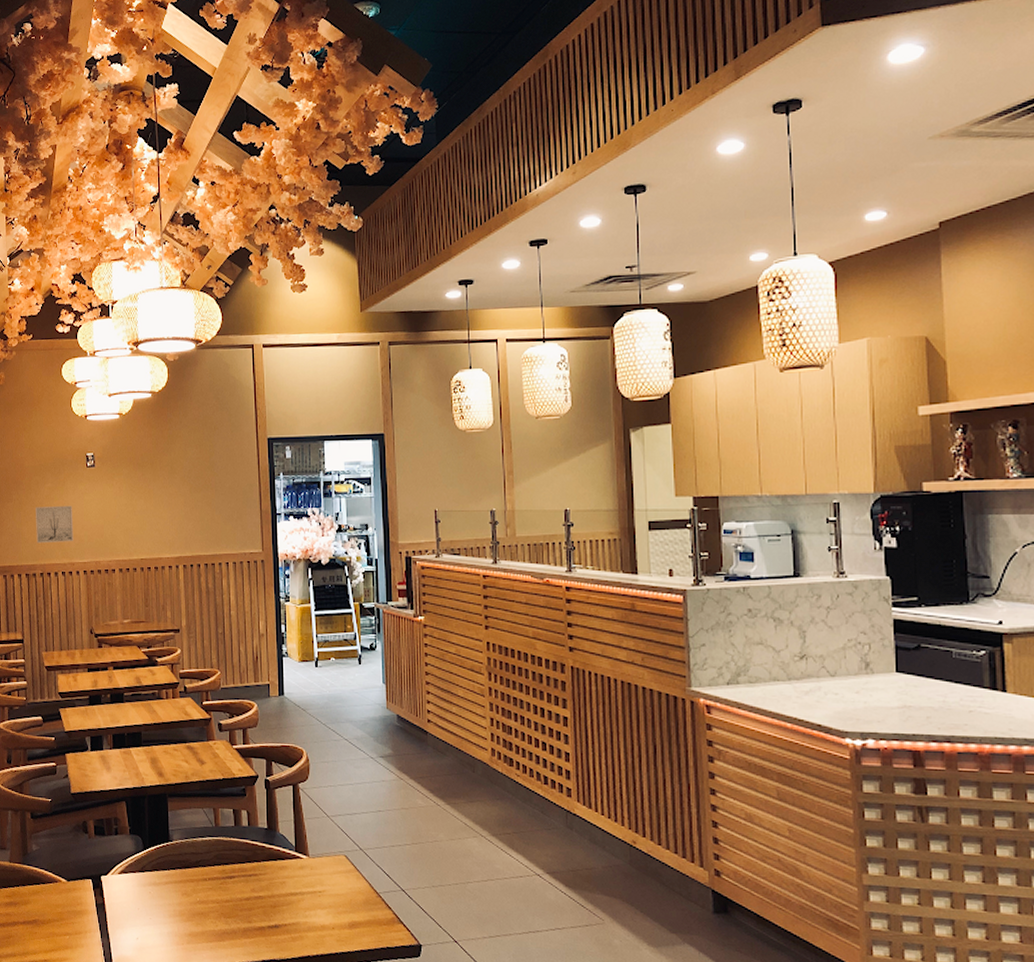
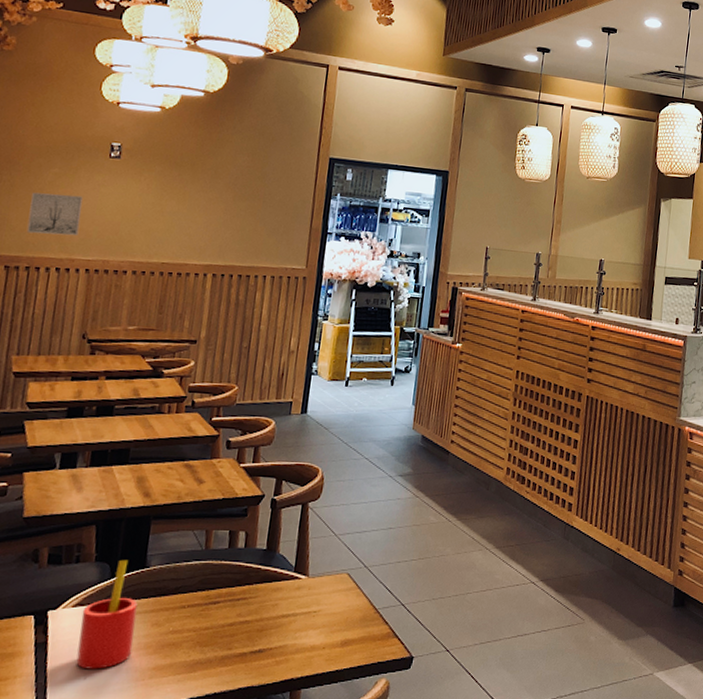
straw: none [127,833,170,931] -> present [76,559,138,669]

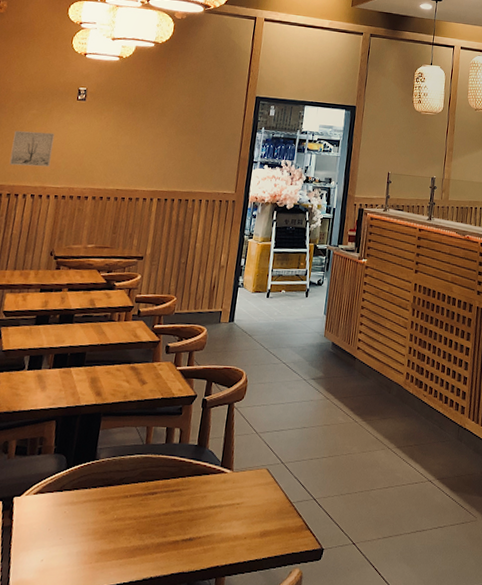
straw: present [76,559,138,669] -> none [35,452,88,552]

